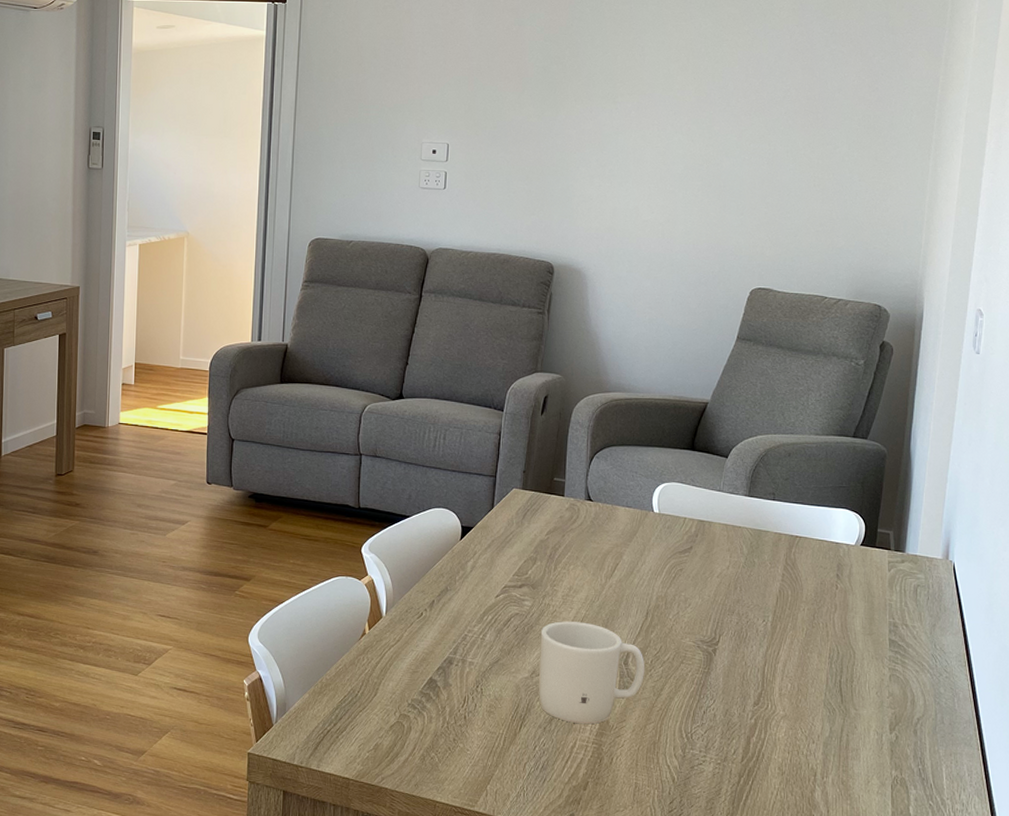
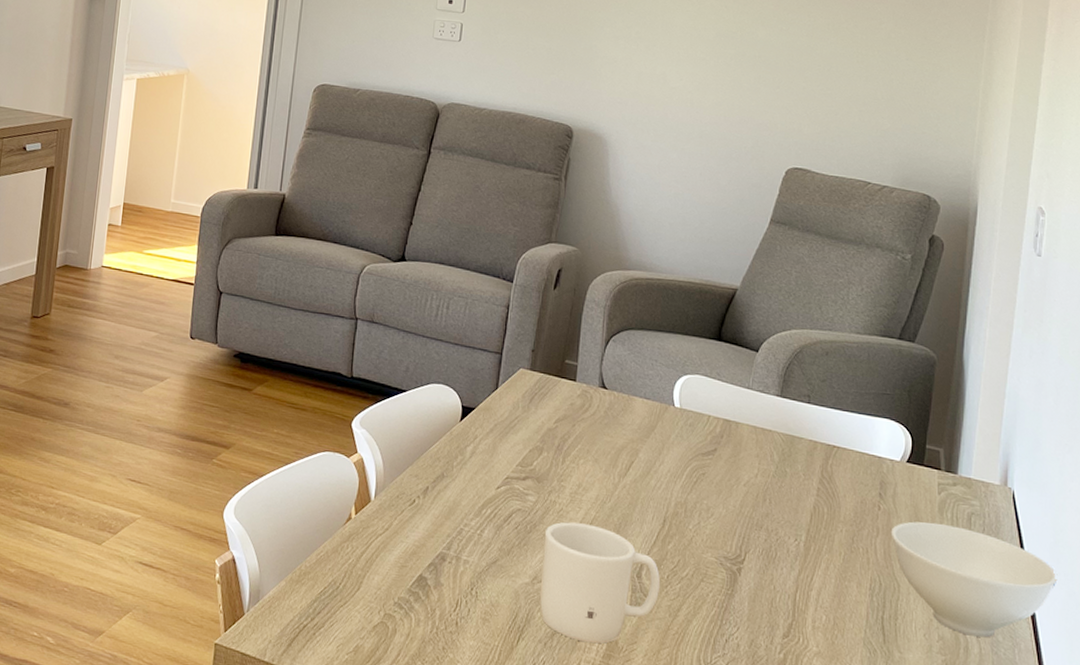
bowl: none [847,596,992,691] -> present [890,521,1058,638]

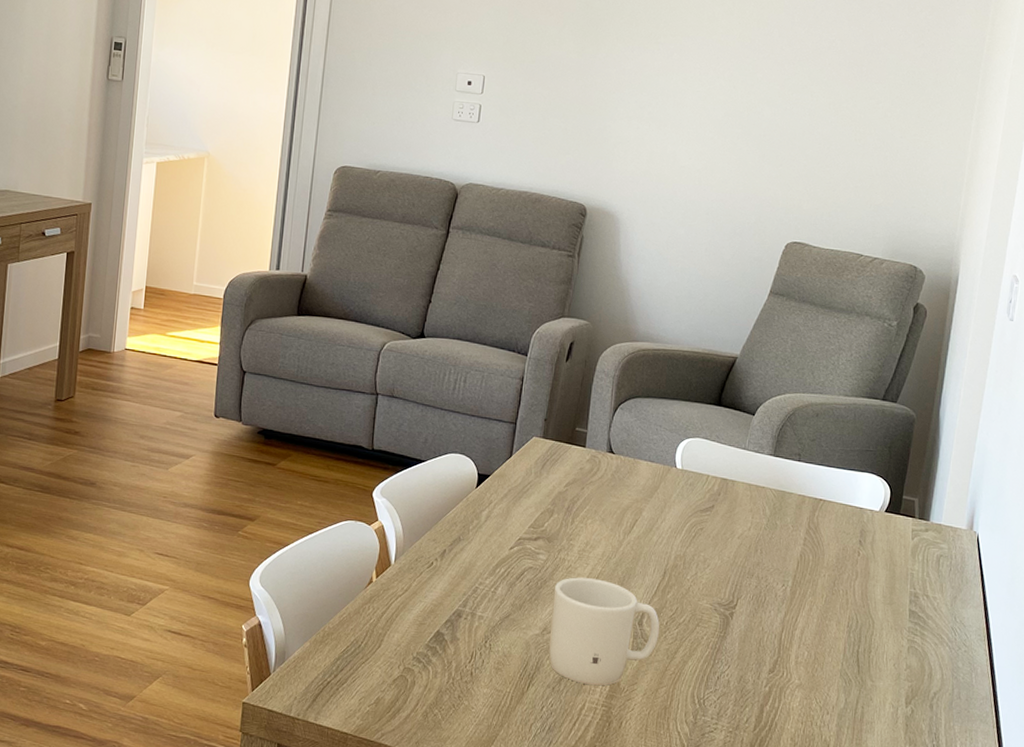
bowl: present [890,521,1058,638] -> none [868,564,1013,665]

